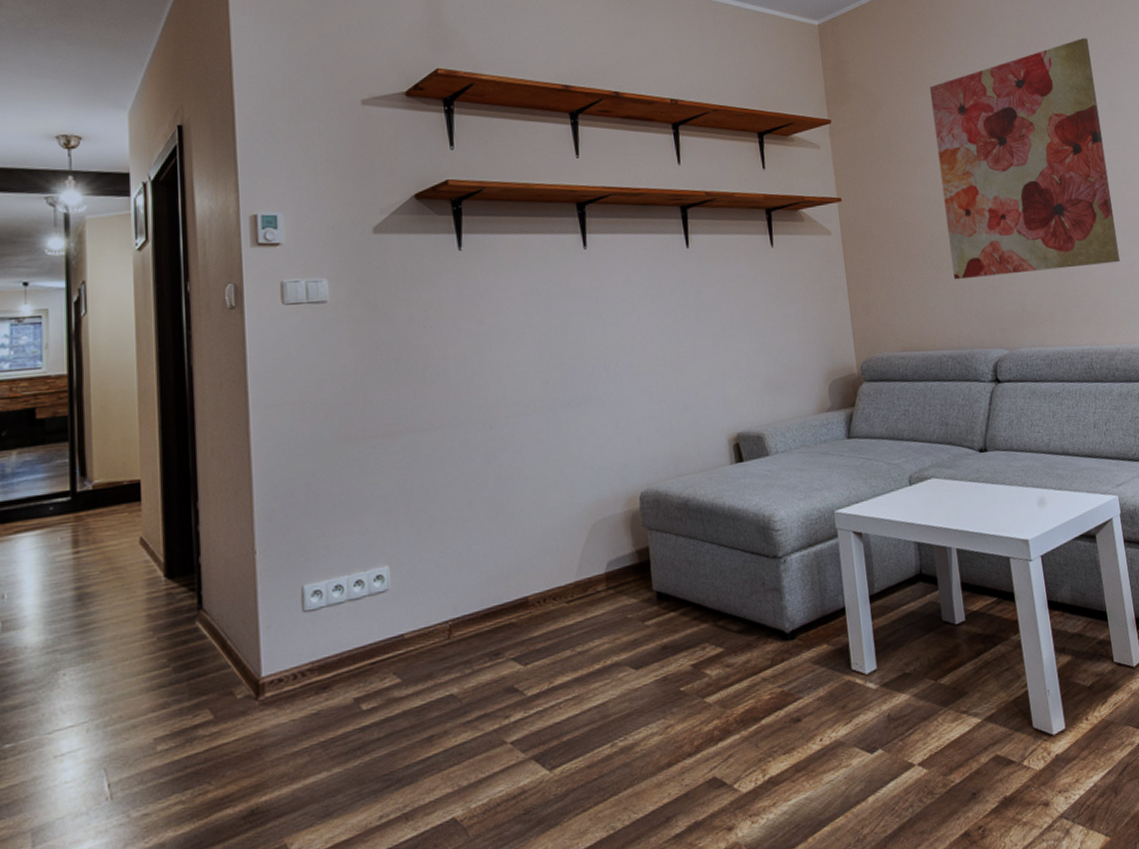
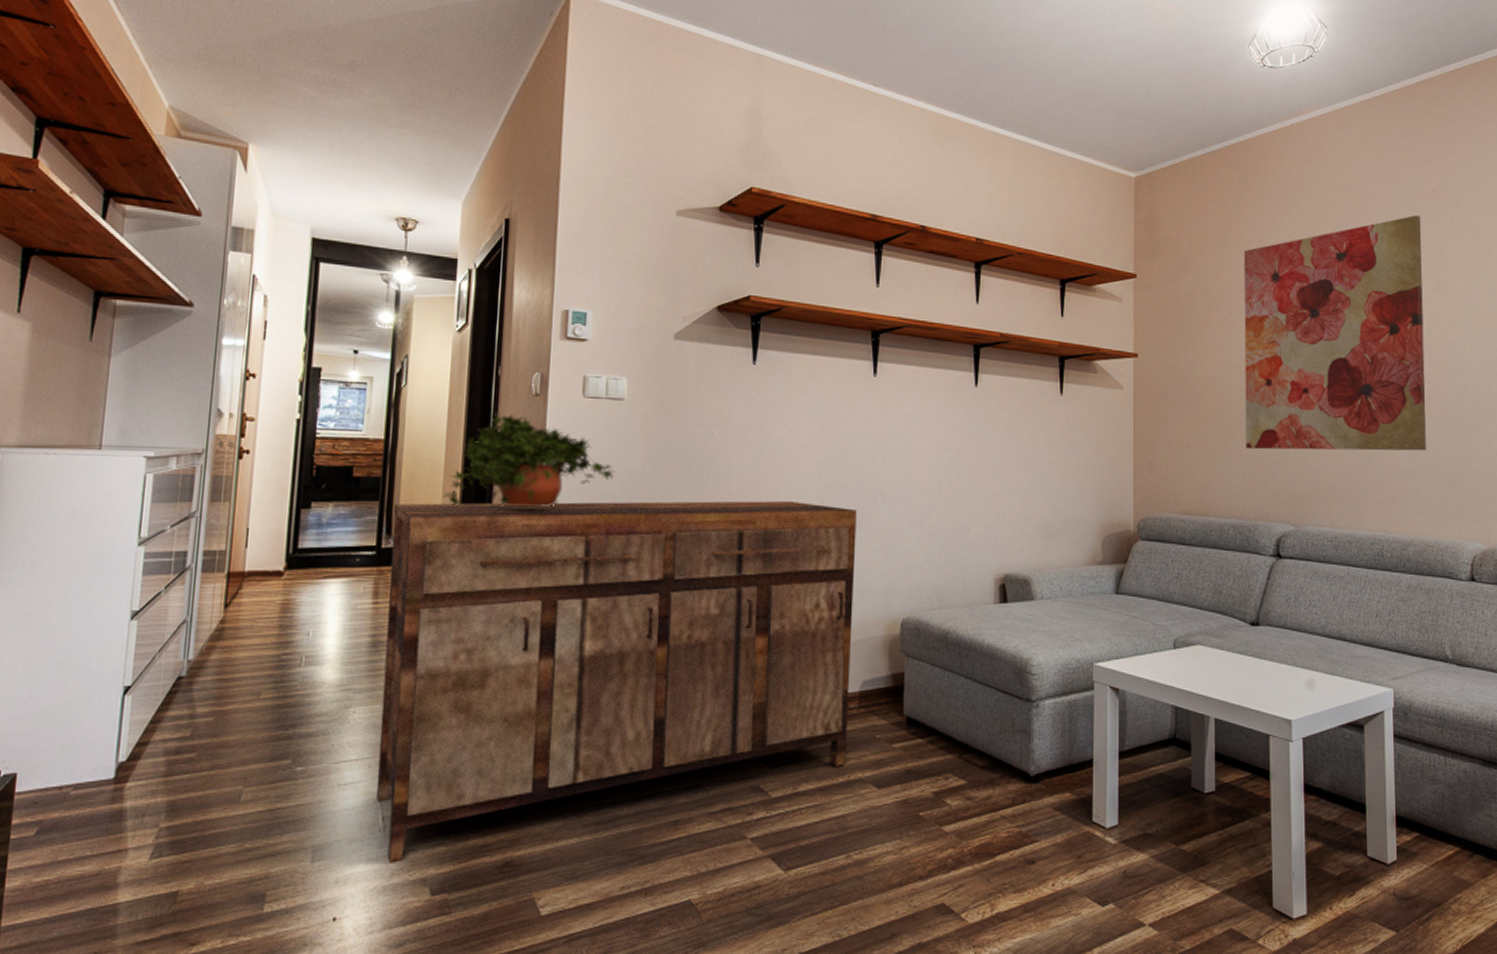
sideboard: none [87,386,600,833] -> present [377,500,857,863]
potted plant: none [140,330,325,437] -> present [443,414,615,508]

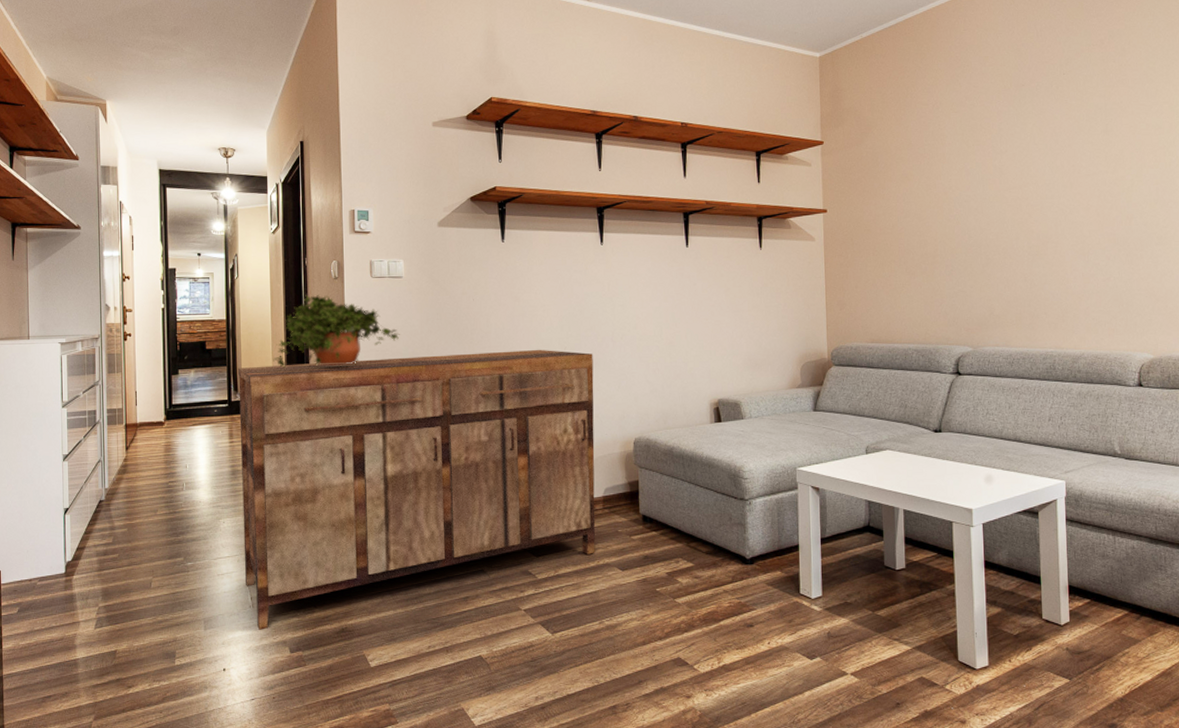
wall art: present [1243,214,1426,451] -> none [920,65,1095,284]

